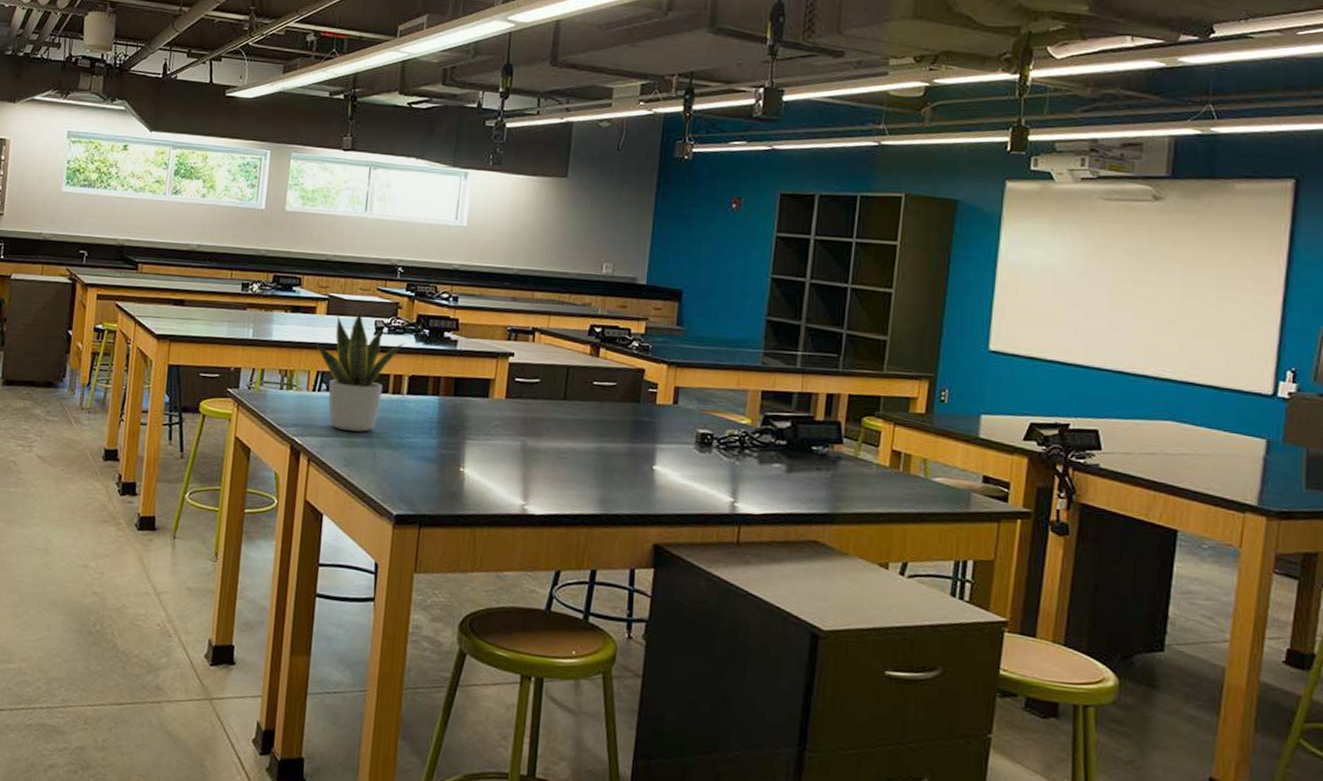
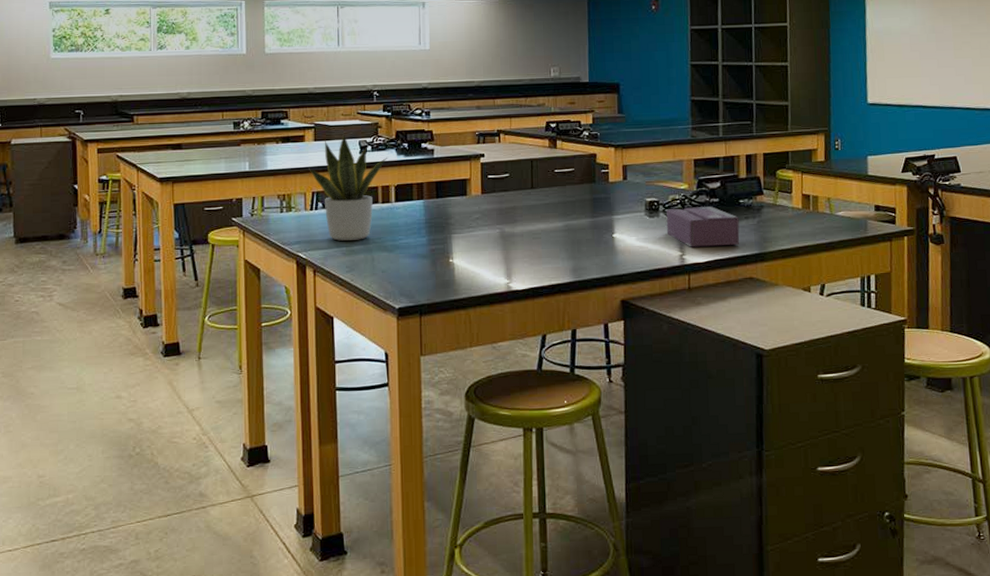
tissue box: none [718,445,809,499] -> present [666,206,740,247]

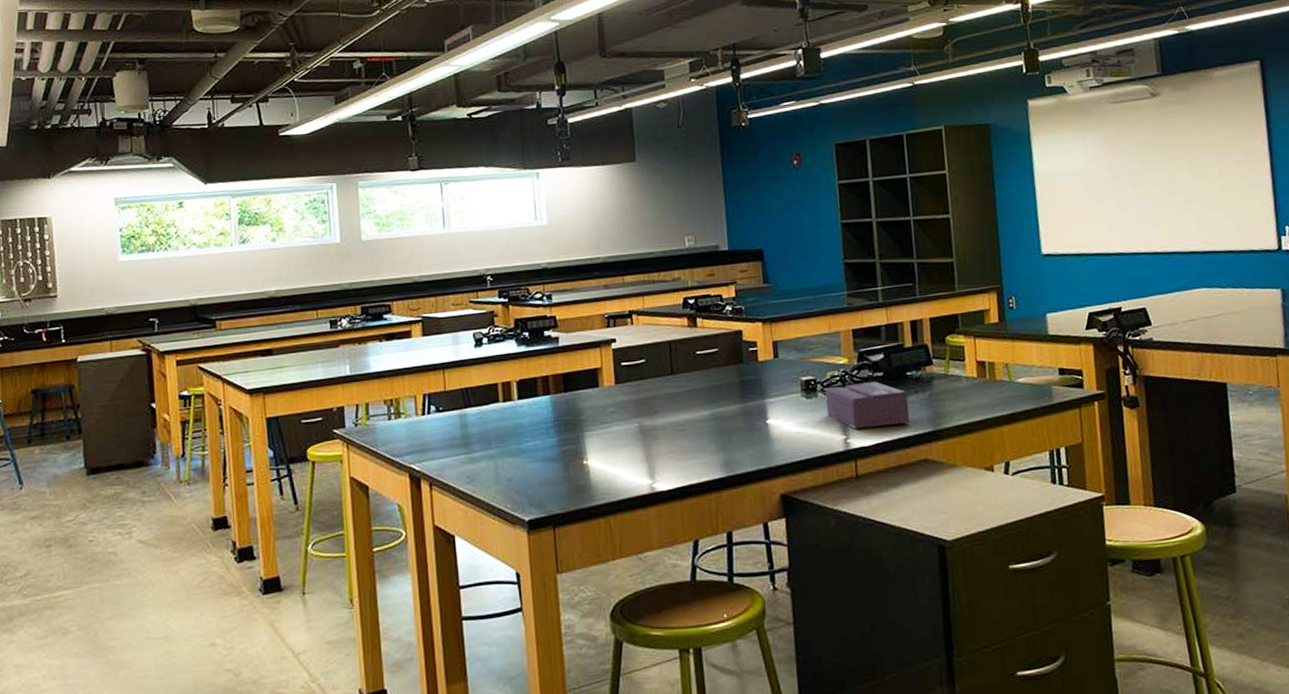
potted plant: present [309,132,387,241] -> none [418,324,506,448]

